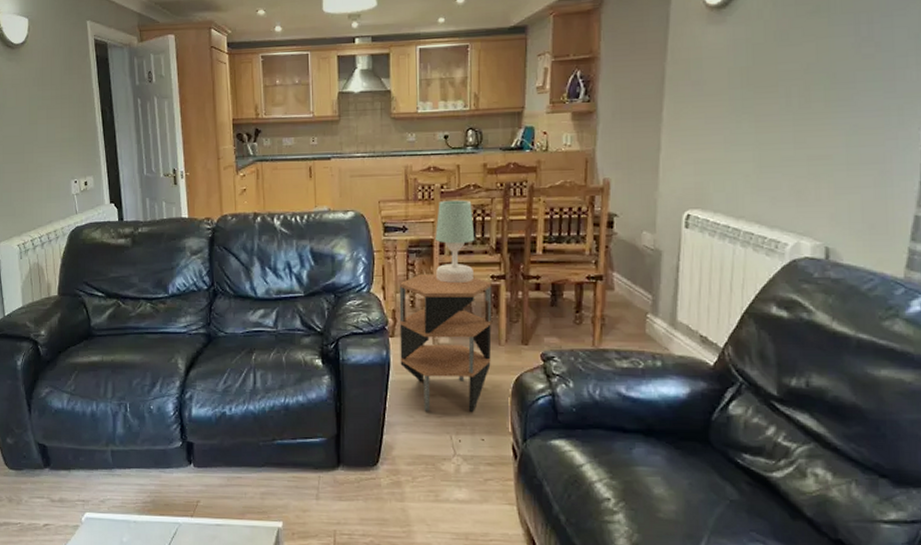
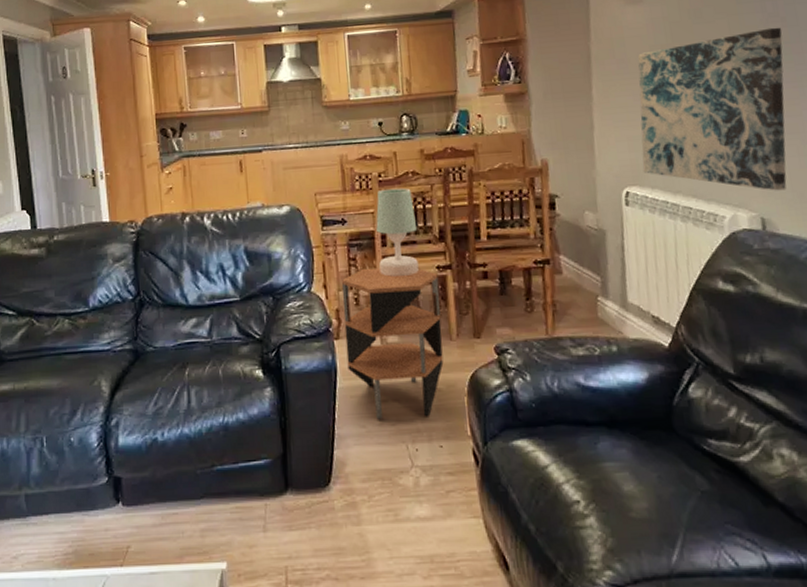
wall art: none [707,52,875,221] -> present [638,27,787,191]

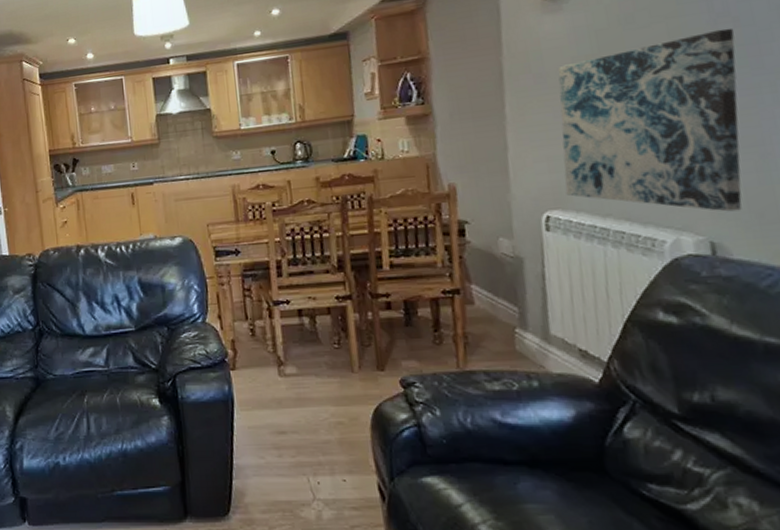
side table: present [341,267,444,420] -> none [236,298,345,451]
table lamp: present [376,188,419,277] -> none [270,217,317,307]

